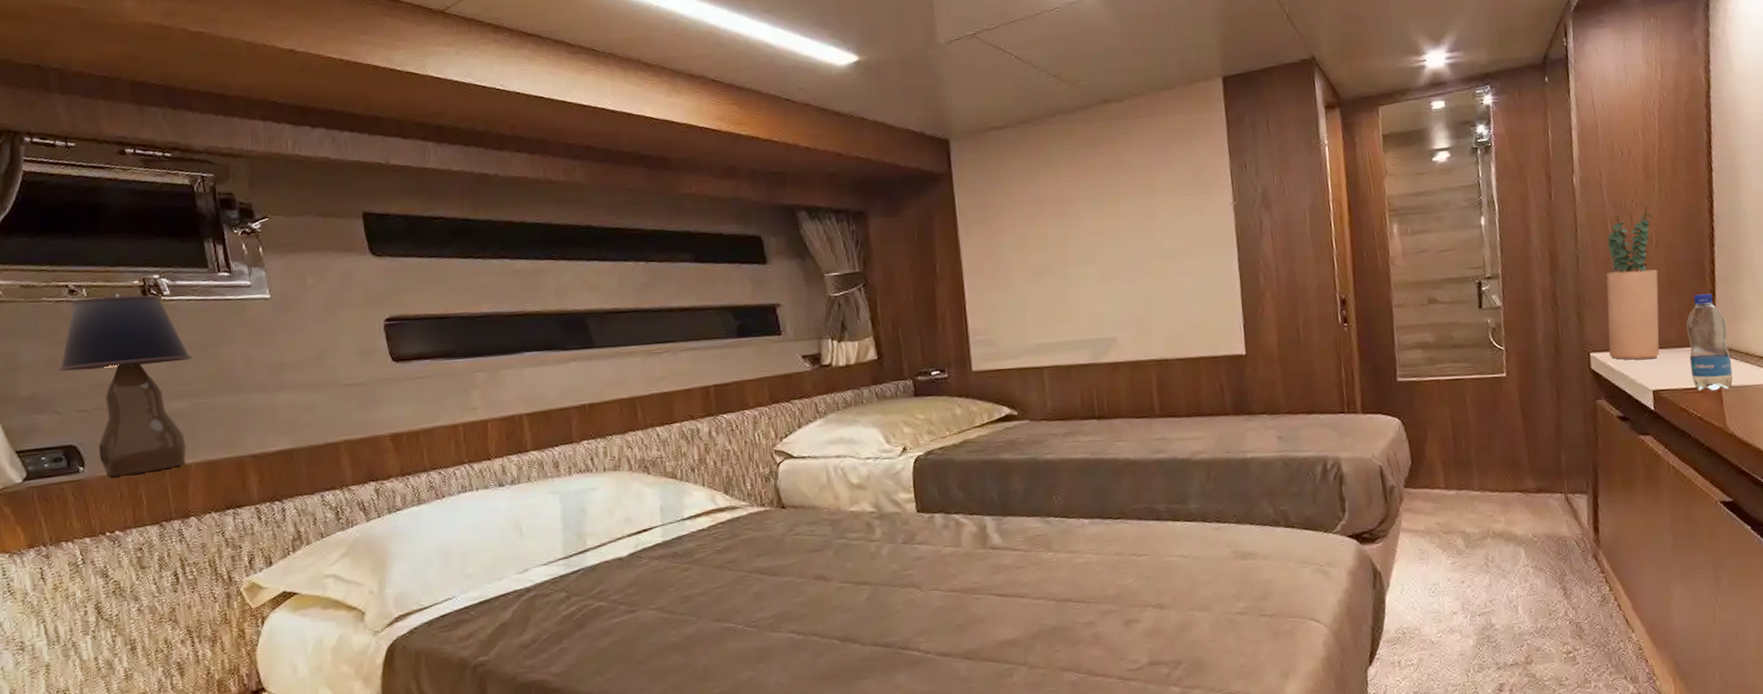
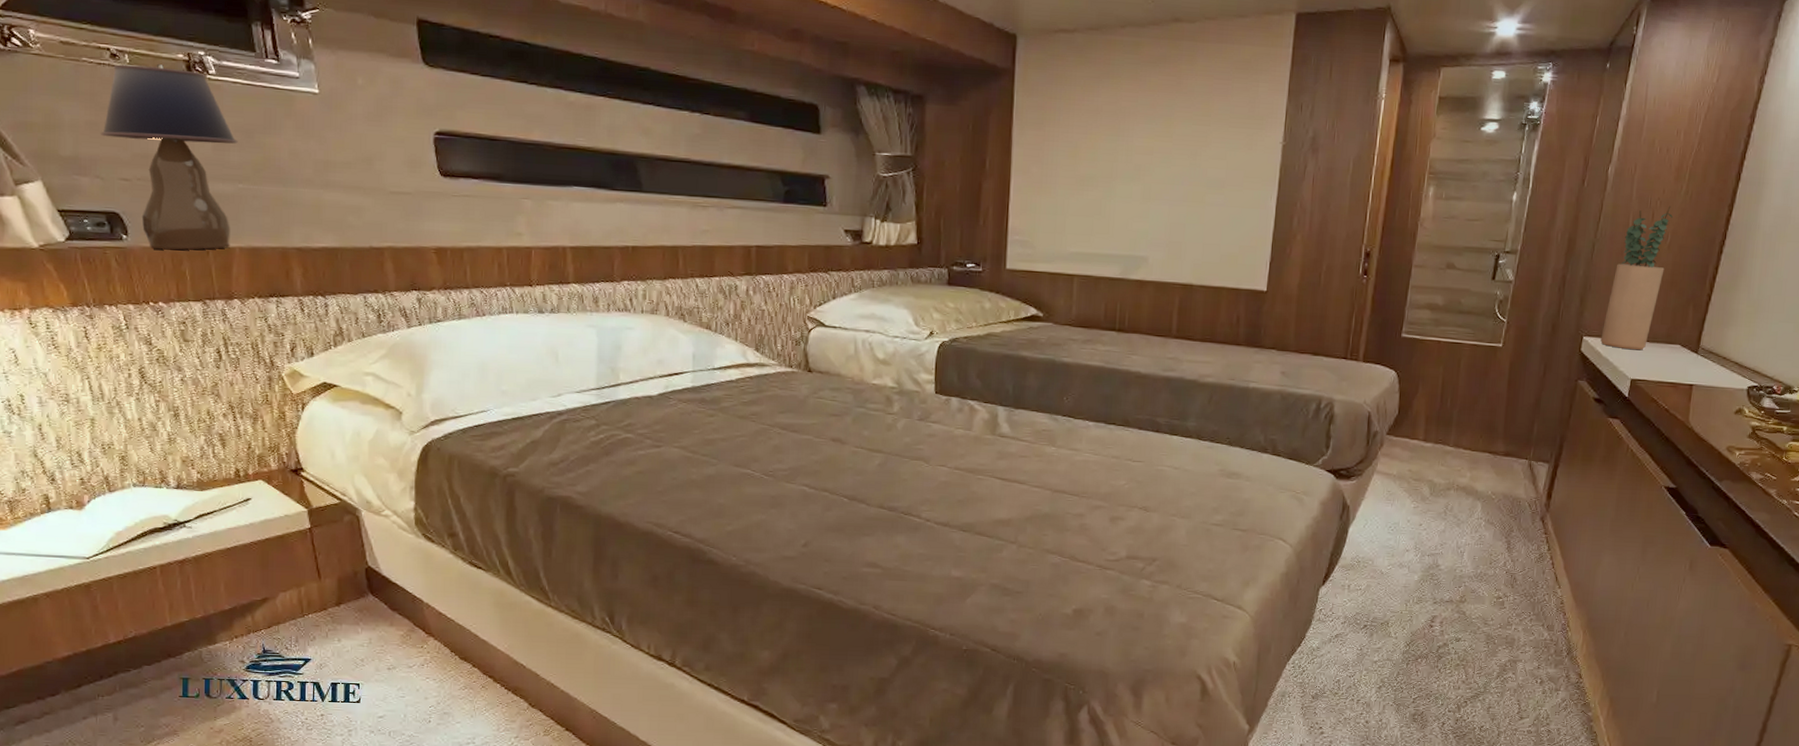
bottle: present [1686,293,1733,391] -> none [1669,296,1714,388]

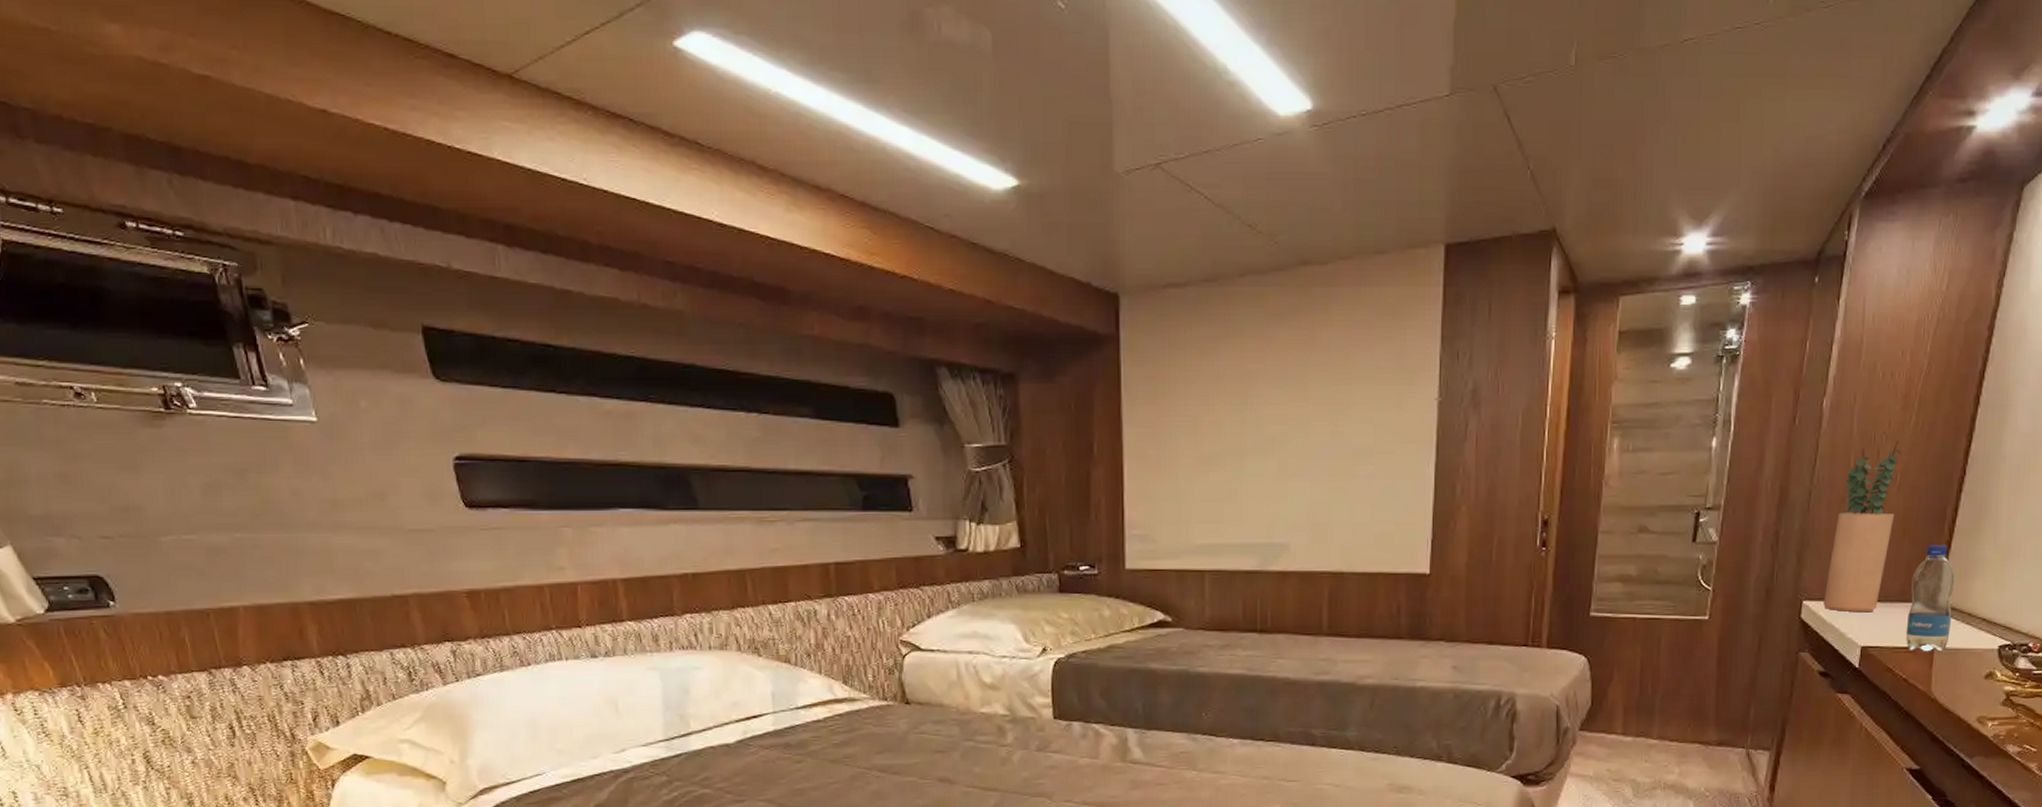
table lamp: present [101,64,238,250] -> none [73,401,233,615]
bottle: none [1669,296,1714,388] -> present [1905,545,1956,652]

